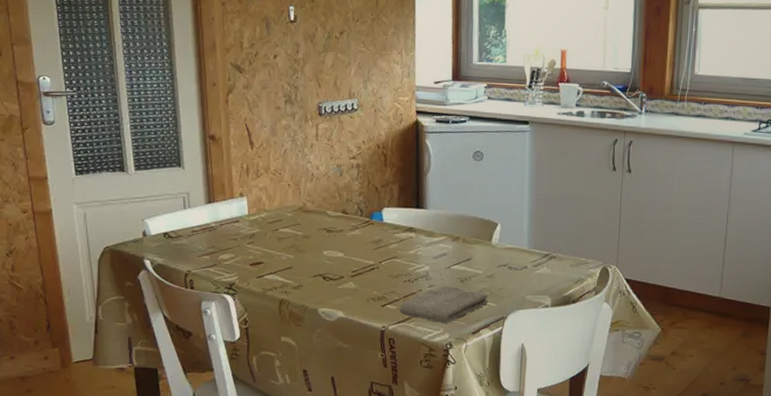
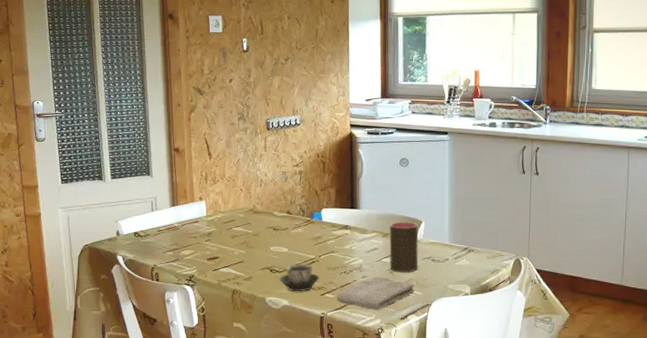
cup: none [334,270,380,302] -> present [279,263,320,292]
cup: none [460,224,493,281] -> present [389,222,419,272]

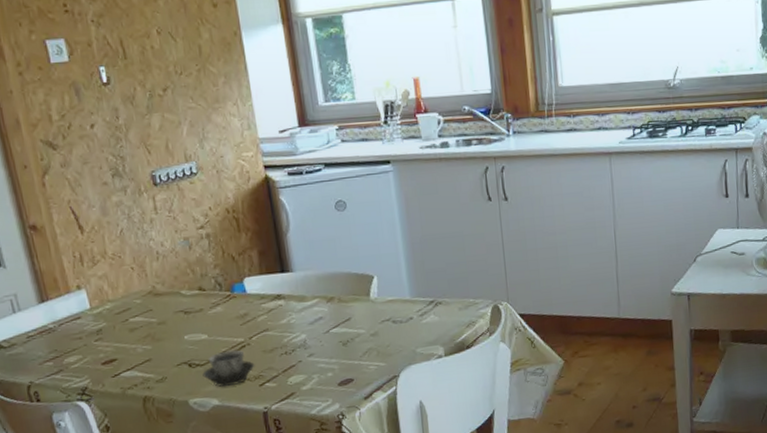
washcloth: present [336,277,415,310] -> none [280,352,377,394]
cup: present [389,222,419,272] -> none [334,279,377,343]

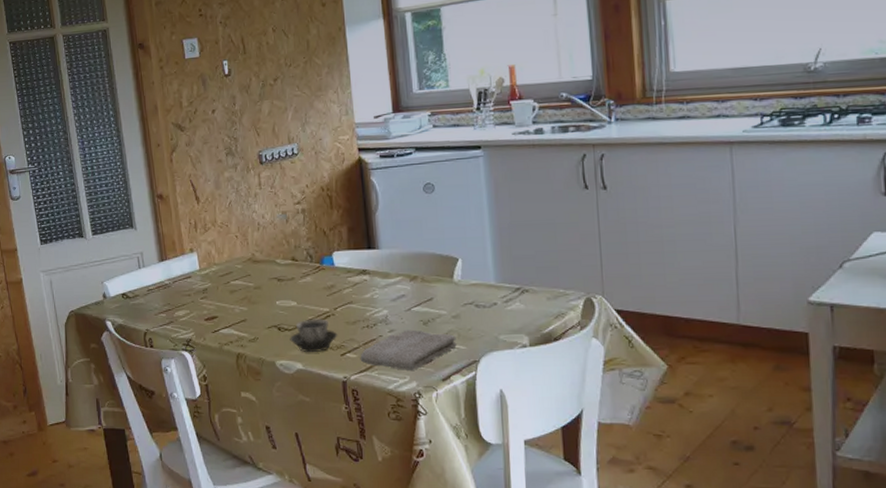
washcloth: none [280,352,377,394] -> present [360,330,457,370]

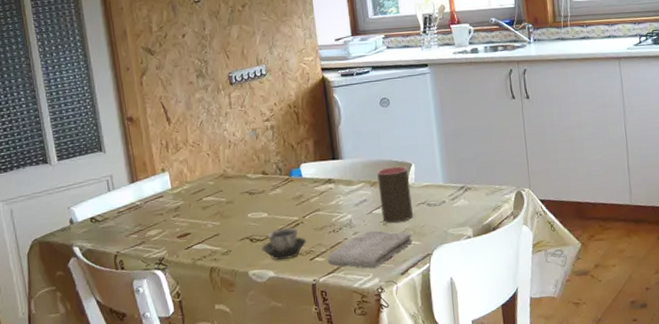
cup: none [418,260,459,323] -> present [377,166,414,223]

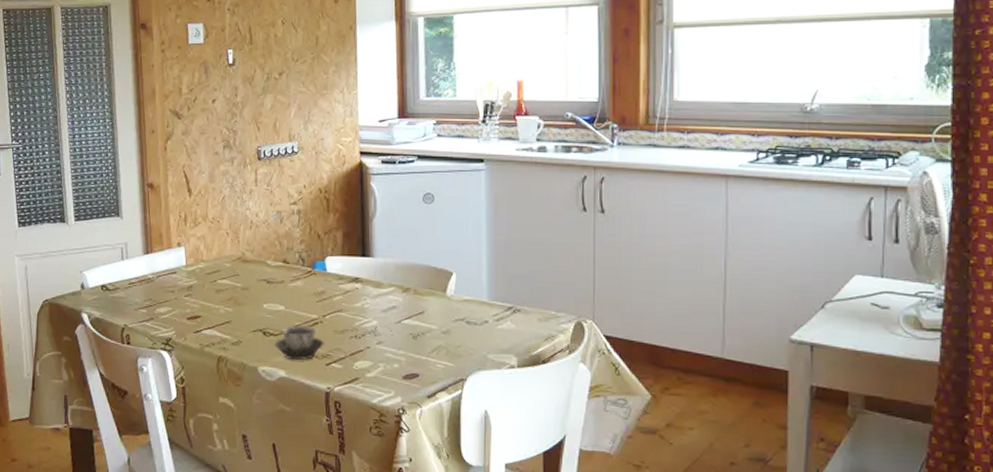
washcloth: present [327,231,413,269] -> none [345,342,445,385]
cup: present [377,166,414,223] -> none [411,273,449,338]

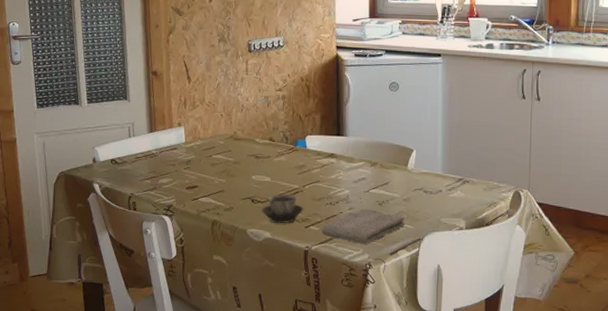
washcloth: none [345,342,445,385] -> present [321,208,405,244]

